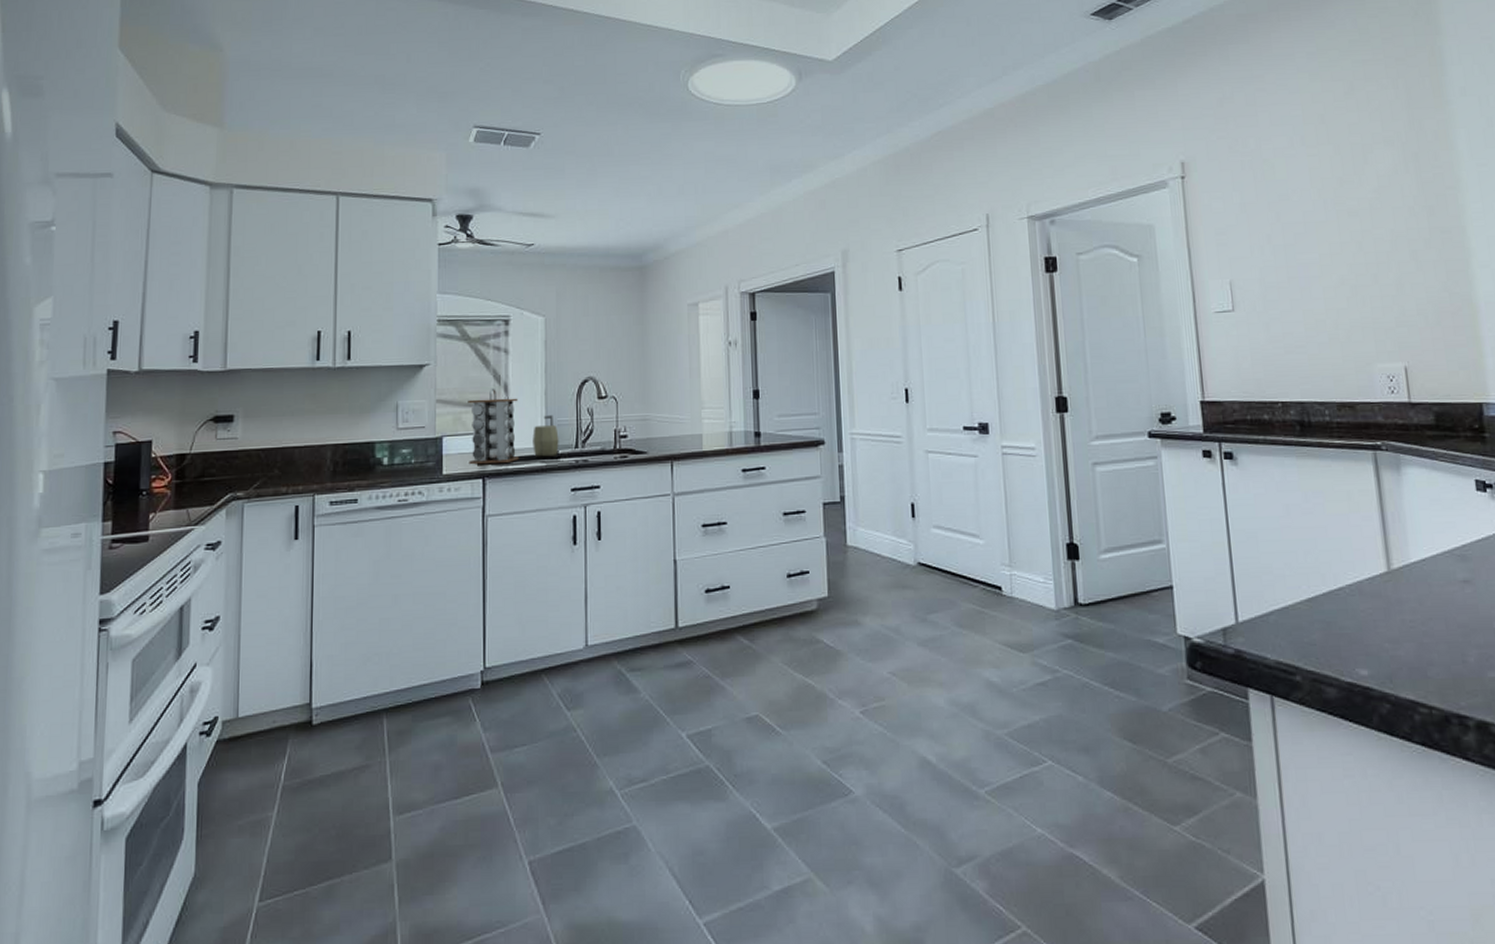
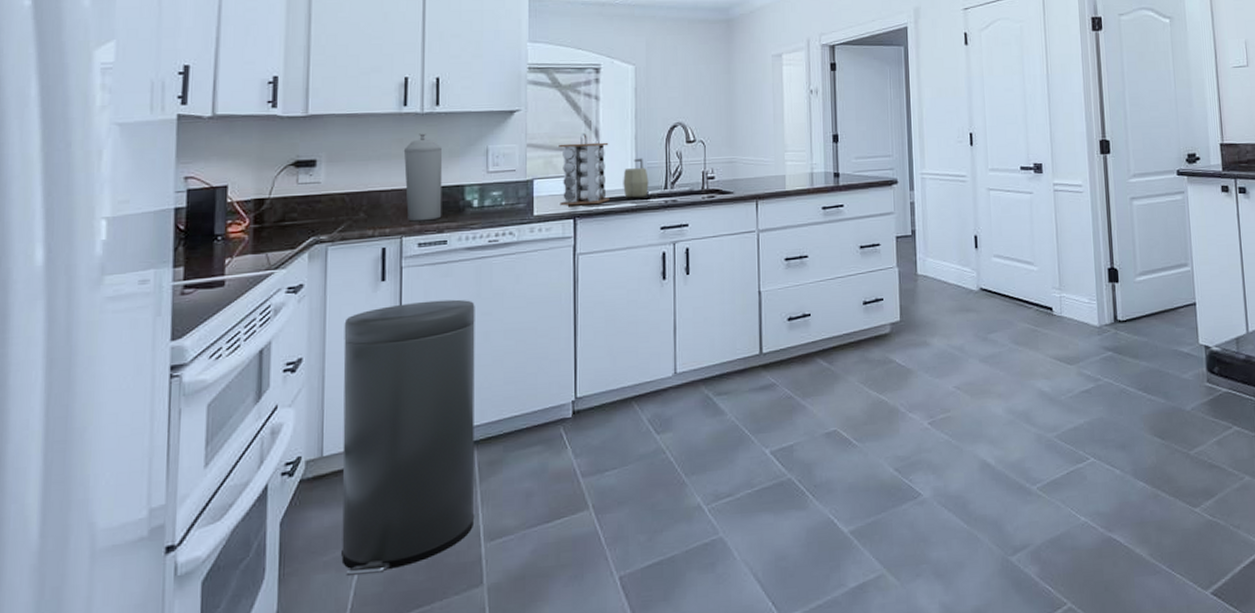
pedal bin: none [255,560,385,843] -> present [341,299,475,577]
canister: none [316,388,354,479] -> present [403,133,443,222]

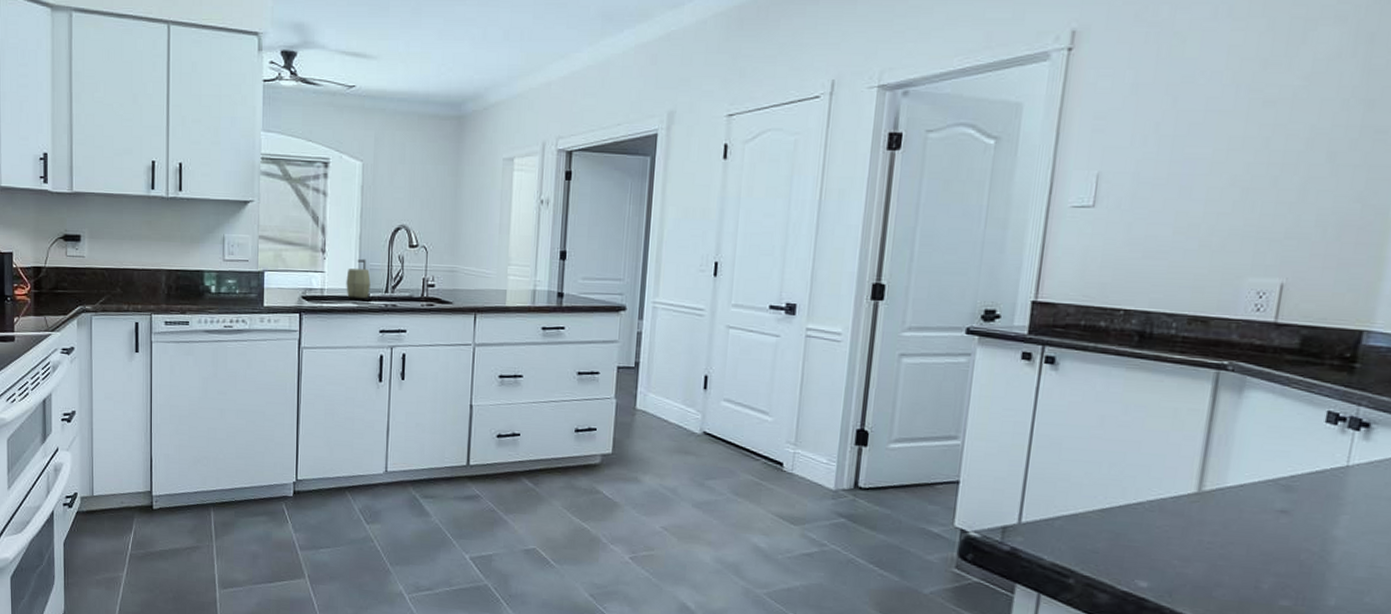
pedal bin: present [341,299,475,577] -> none [107,374,212,598]
canister: present [403,133,443,222] -> none [151,217,185,302]
spice rack: present [559,132,609,206] -> none [287,228,335,302]

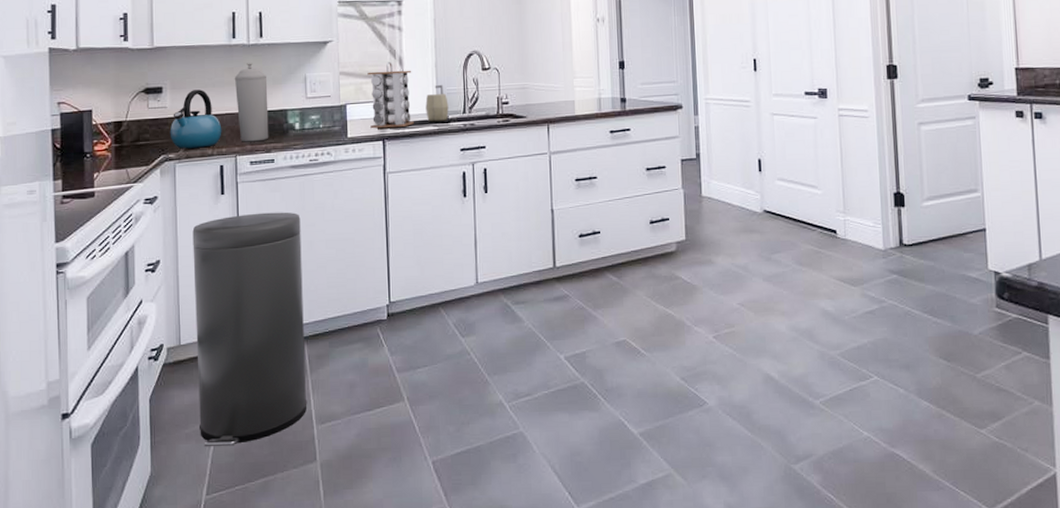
kettle: none [87,241,138,303] -> present [169,89,222,149]
pedal bin: none [107,374,212,598] -> present [192,212,307,447]
canister: none [151,217,185,302] -> present [234,63,269,142]
spice rack: none [287,228,335,302] -> present [367,61,414,129]

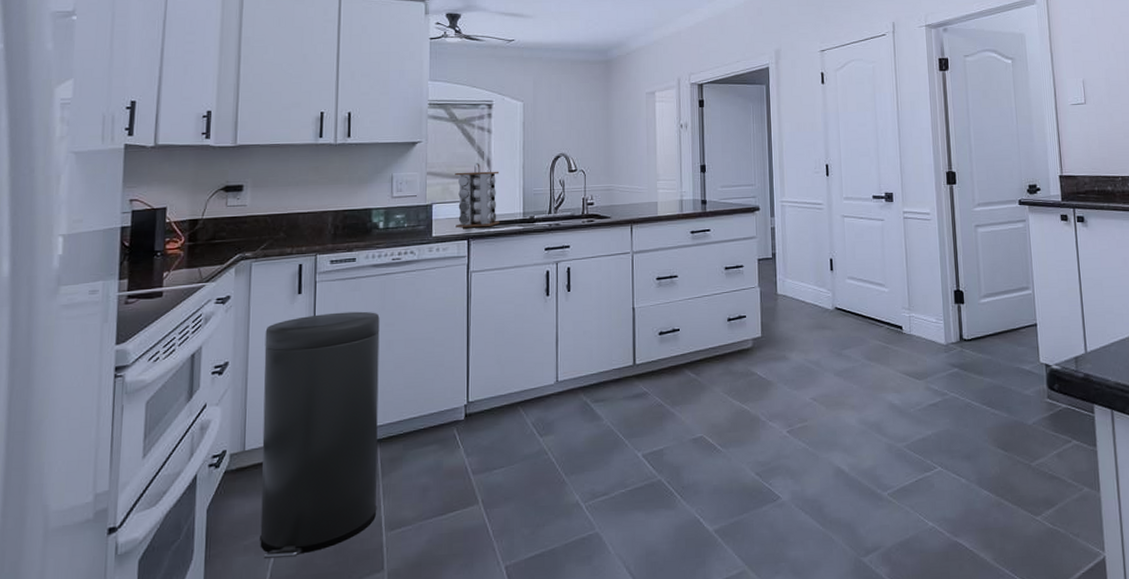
kettle: present [169,89,222,149] -> none [247,188,303,247]
canister: present [234,63,269,142] -> none [318,162,353,241]
soap dispenser: present [425,84,449,123] -> none [512,185,535,223]

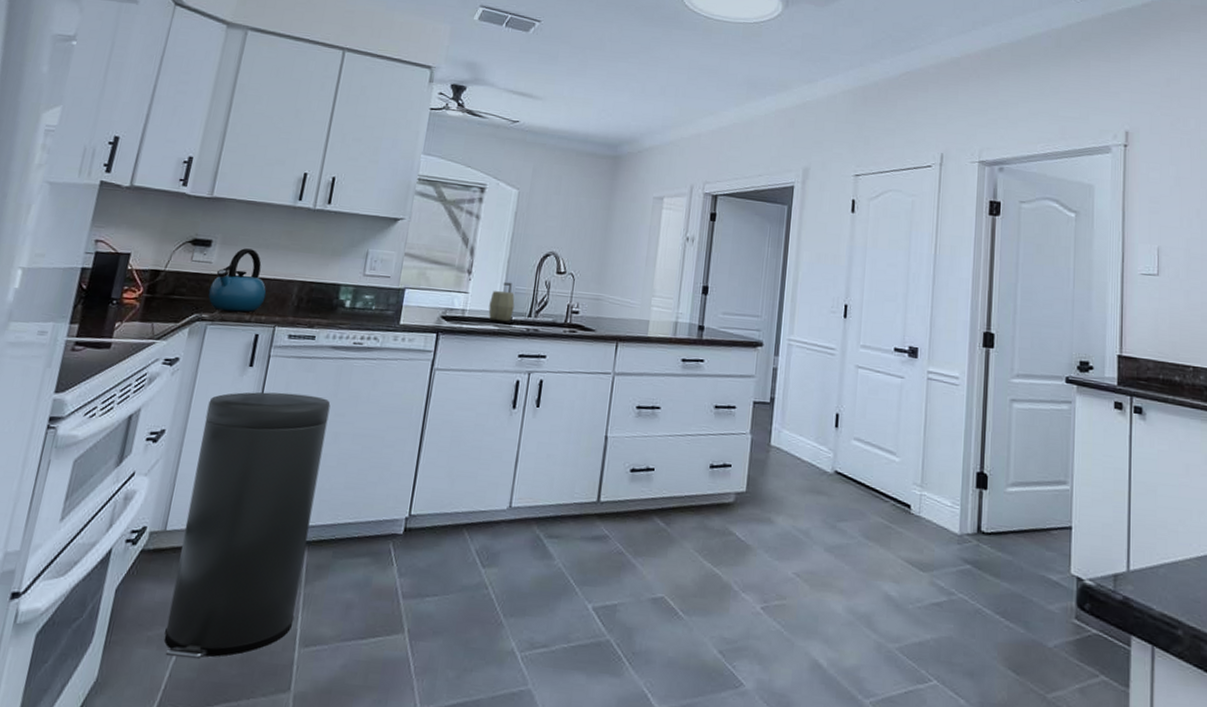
kettle: none [247,188,303,247] -> present [208,248,267,313]
spice rack: present [455,162,500,228] -> none [426,249,482,323]
soap dispenser: none [512,185,535,223] -> present [488,282,515,323]

